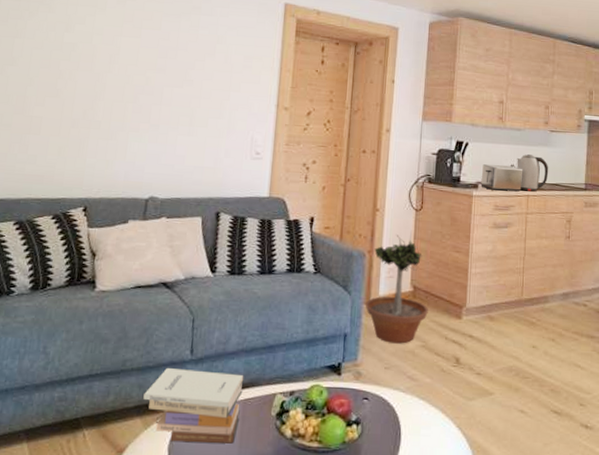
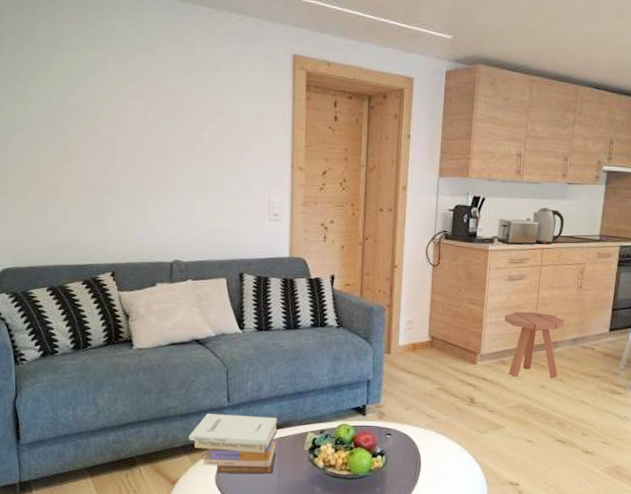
potted tree: present [365,231,428,344] -> none [386,285,445,387]
music stool: none [490,261,554,337] -> present [504,311,564,378]

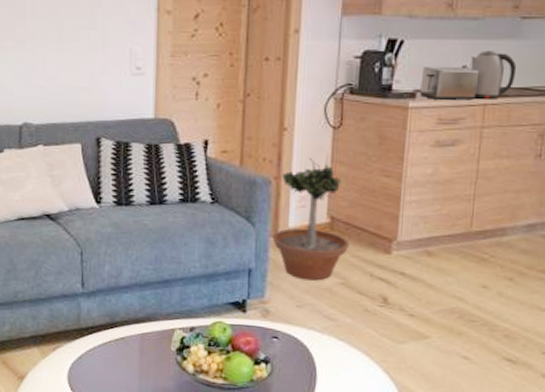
books: present [189,413,278,474] -> none [38,299,140,376]
potted tree: none [386,285,445,387] -> present [272,153,349,281]
music stool: present [504,311,564,378] -> none [430,187,516,276]

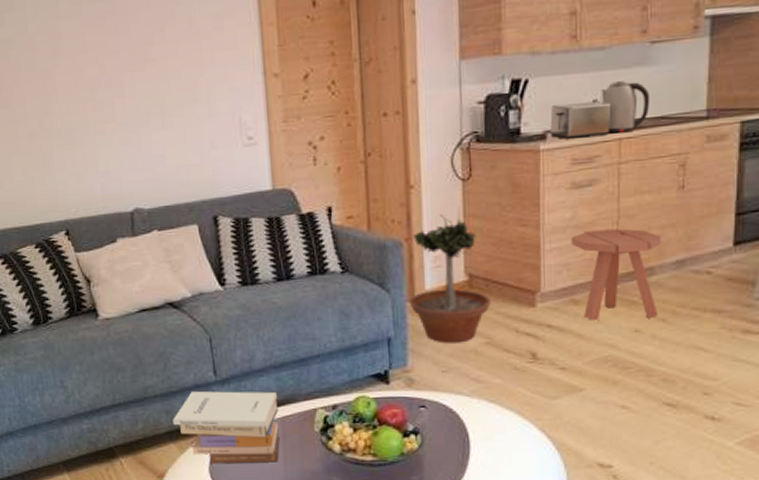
books: none [38,299,140,376] -> present [173,391,280,464]
music stool: none [430,187,516,276] -> present [571,228,662,320]

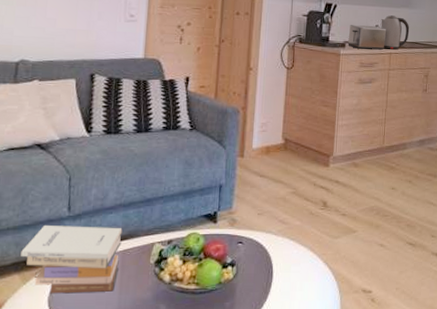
potted tree: present [409,207,491,343] -> none [239,88,299,192]
music stool: present [571,228,662,320] -> none [355,114,412,180]

